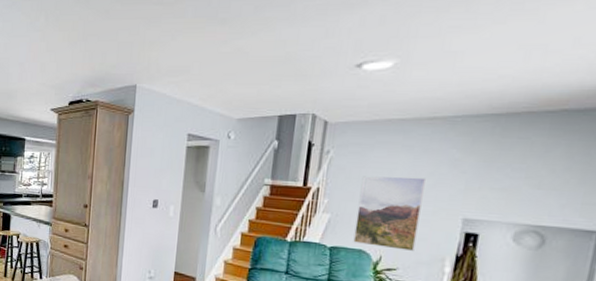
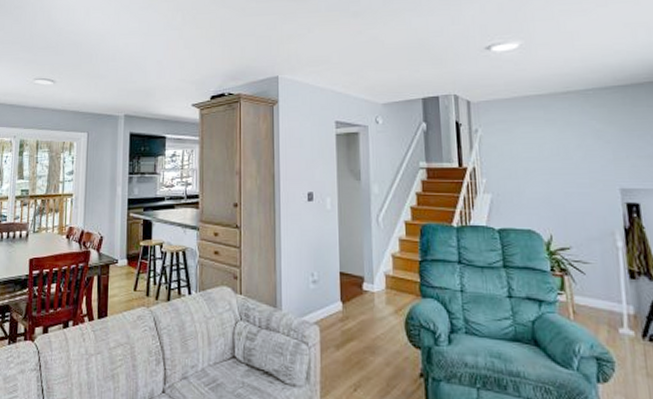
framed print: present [353,176,427,251] -> none [514,150,582,227]

